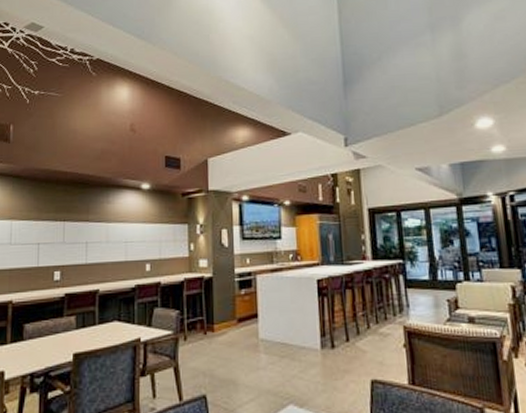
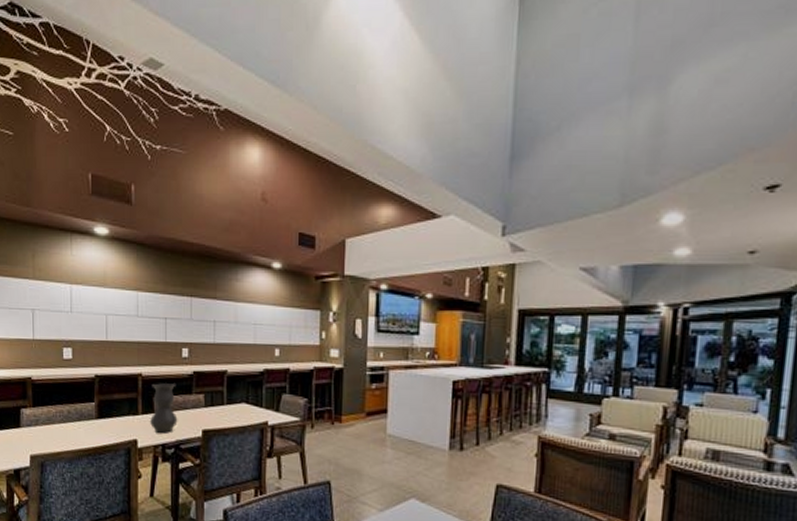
vase: none [19,308,48,361] -> present [150,383,178,433]

